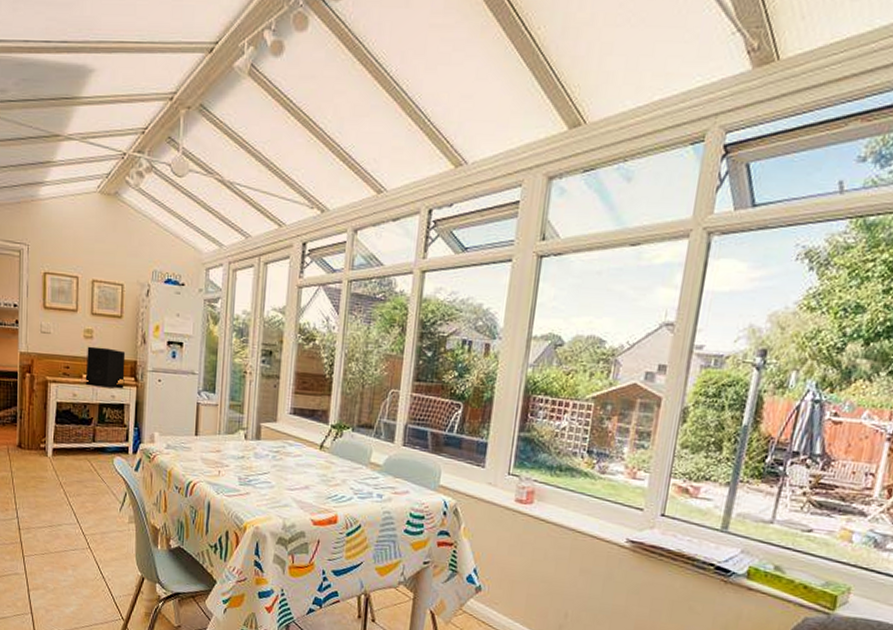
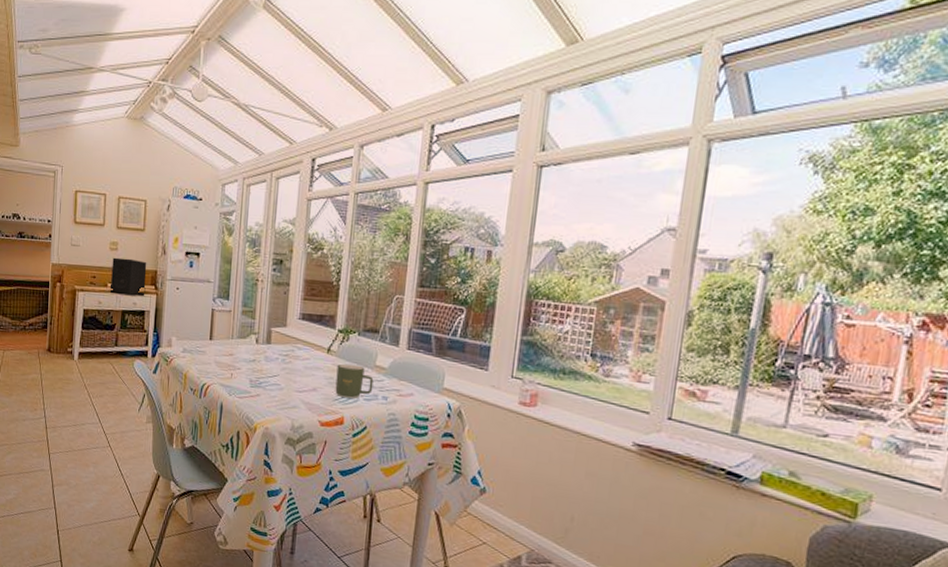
mug: none [328,460,368,497] -> present [335,363,374,399]

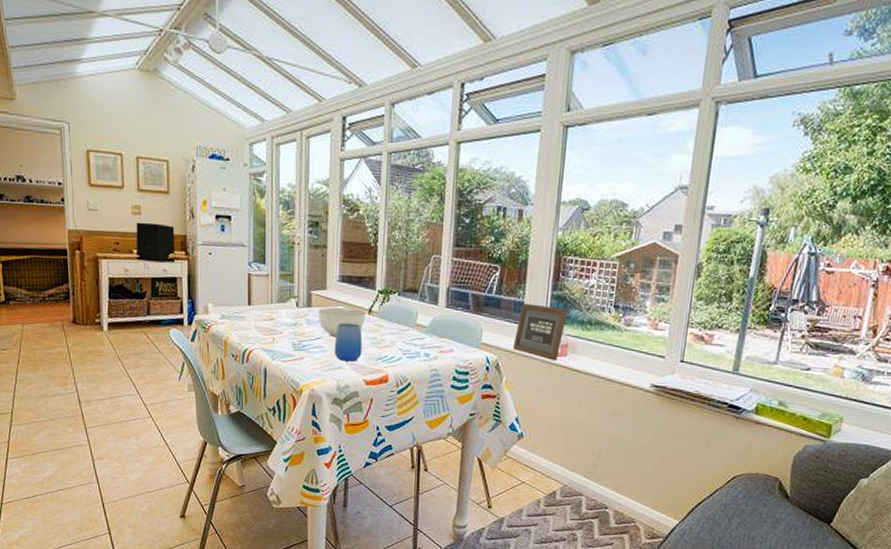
bowl: none [277,345,325,375] -> present [319,307,366,336]
cup: none [290,361,320,401] -> present [334,323,362,362]
mug: present [335,363,374,399] -> none [378,323,415,357]
picture frame: none [477,348,539,411] -> present [513,303,568,361]

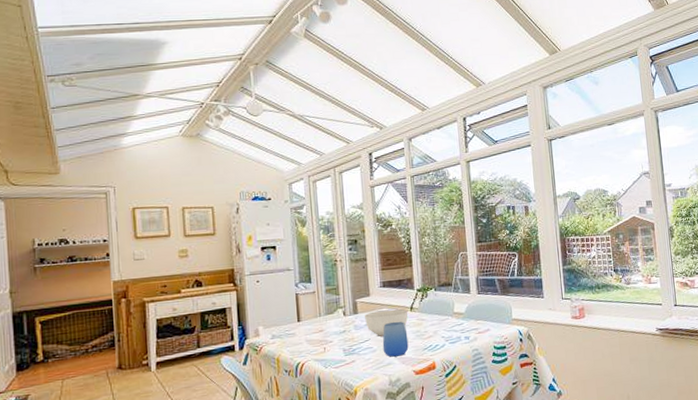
speaker: present [136,222,176,263] -> none [183,262,224,299]
picture frame: present [513,303,568,361] -> none [539,278,579,324]

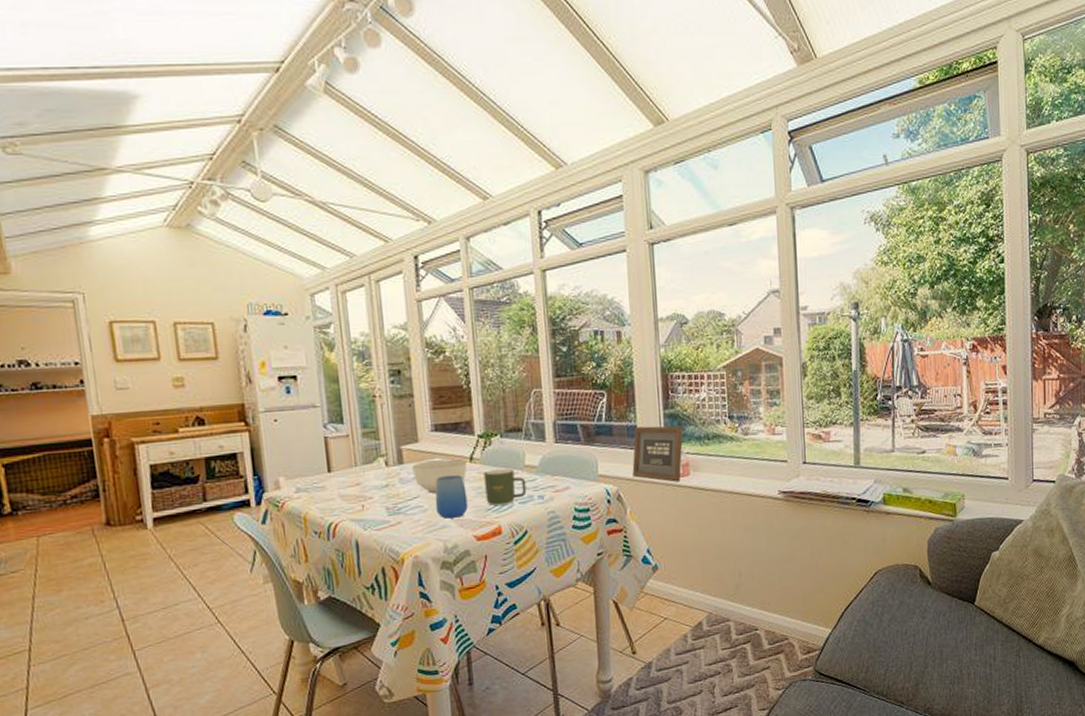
mug: none [421,315,456,346] -> present [483,468,527,506]
picture frame: none [539,278,579,324] -> present [632,425,683,483]

